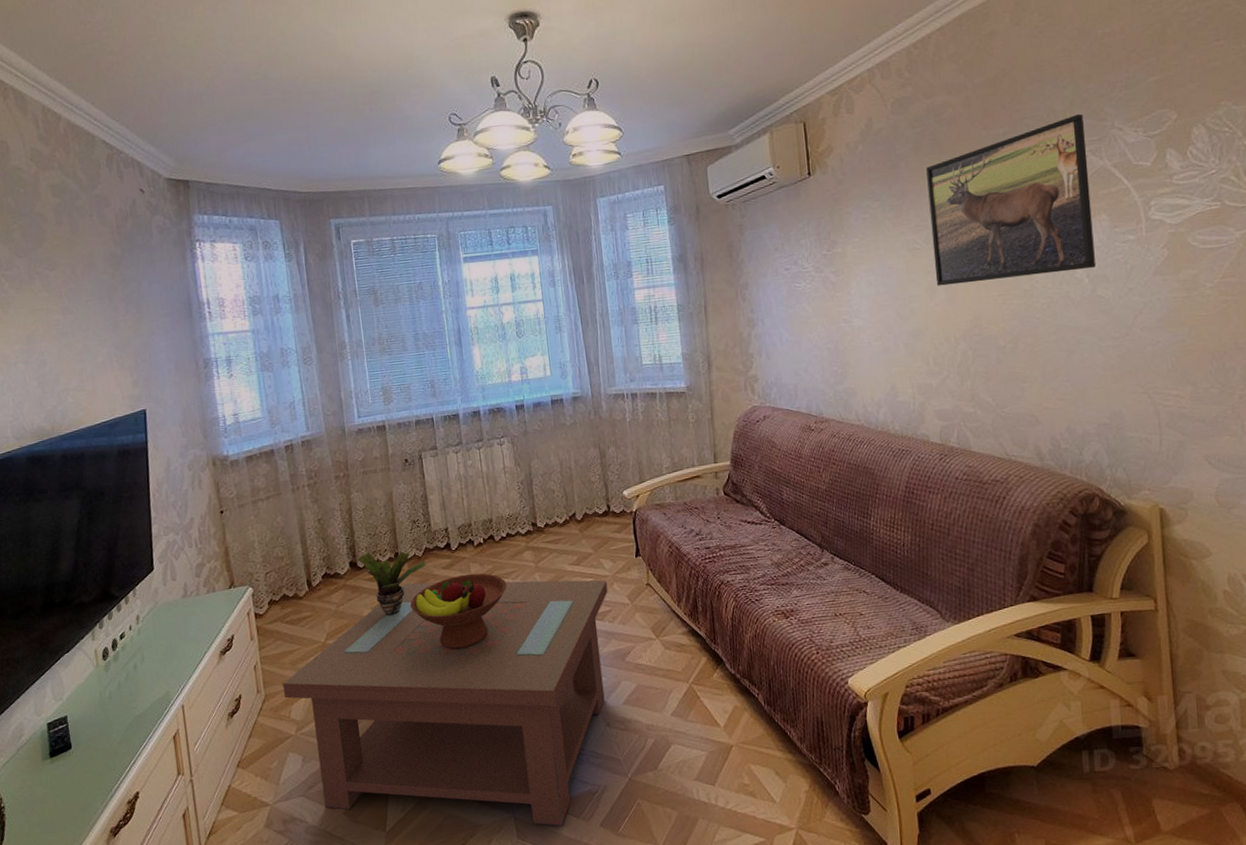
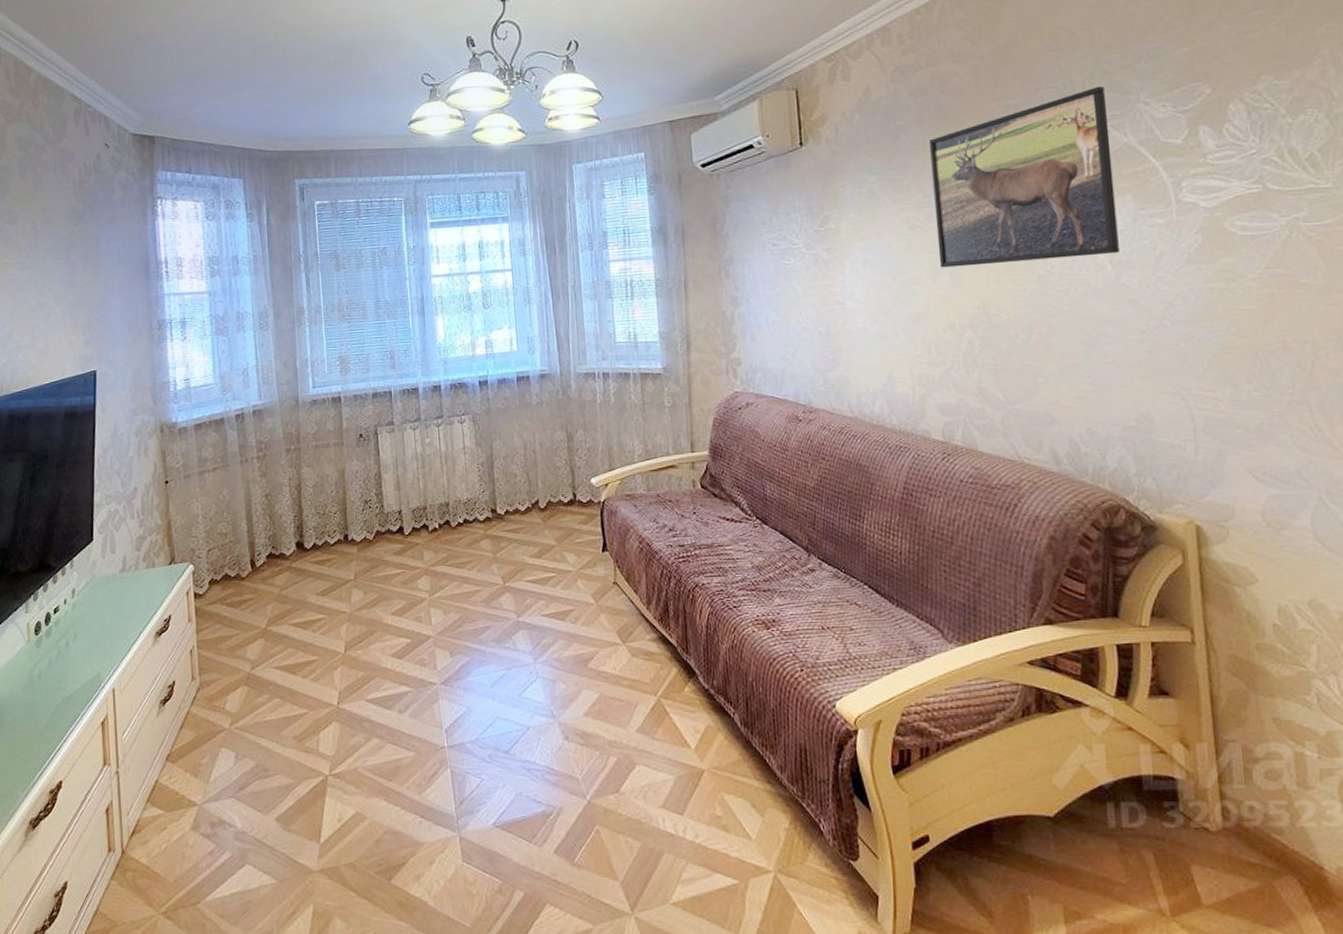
coffee table: present [282,580,608,826] -> none [219,568,571,850]
potted plant: present [357,551,426,616] -> none [304,533,377,603]
fruit bowl: present [410,573,507,650] -> none [358,561,462,644]

